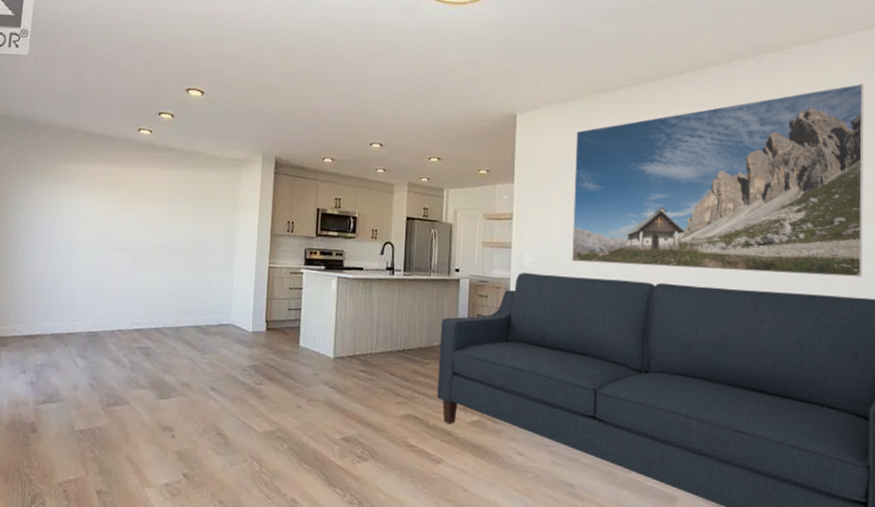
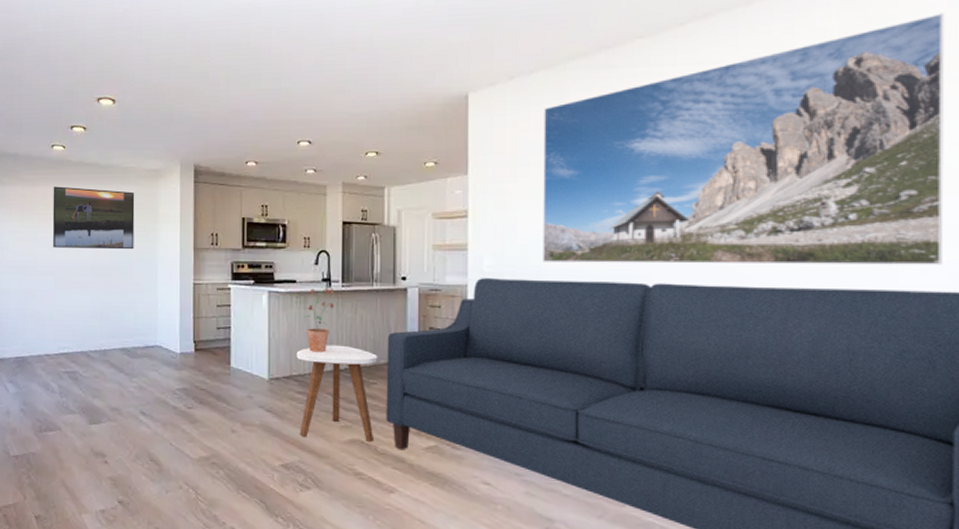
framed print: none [133,168,218,233] -> present [52,186,135,250]
side table: none [359,327,432,417] -> present [296,345,378,443]
potted plant: none [368,274,397,334] -> present [303,286,335,353]

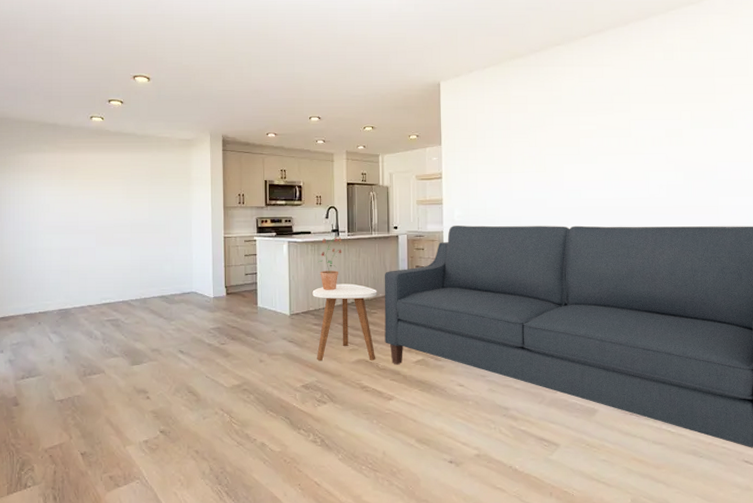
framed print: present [52,186,135,250] -> none [93,153,170,210]
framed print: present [543,12,945,265] -> none [494,38,743,212]

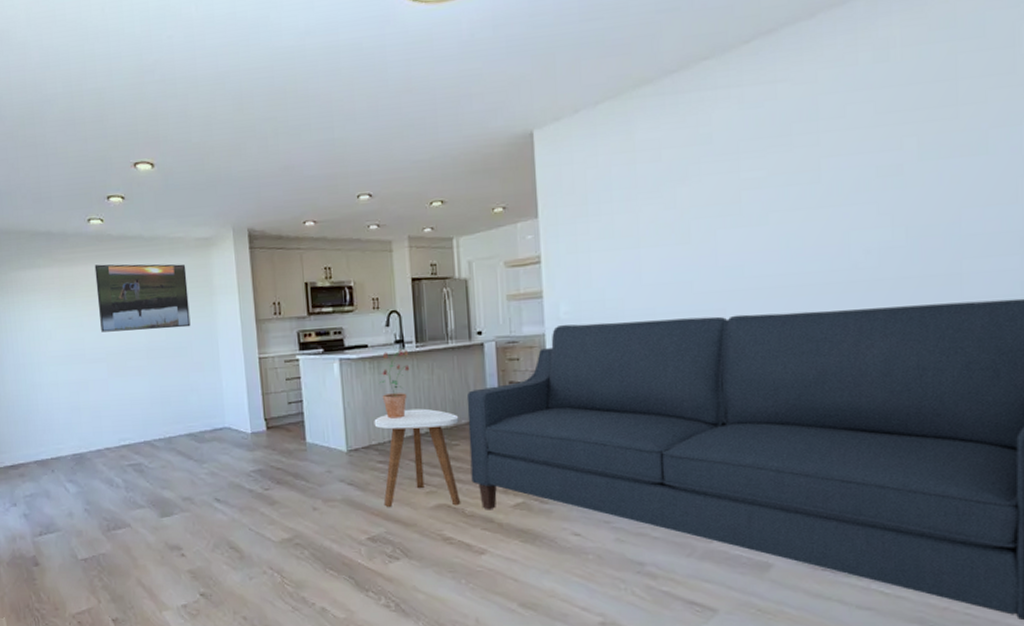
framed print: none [93,153,170,210] -> present [94,264,191,332]

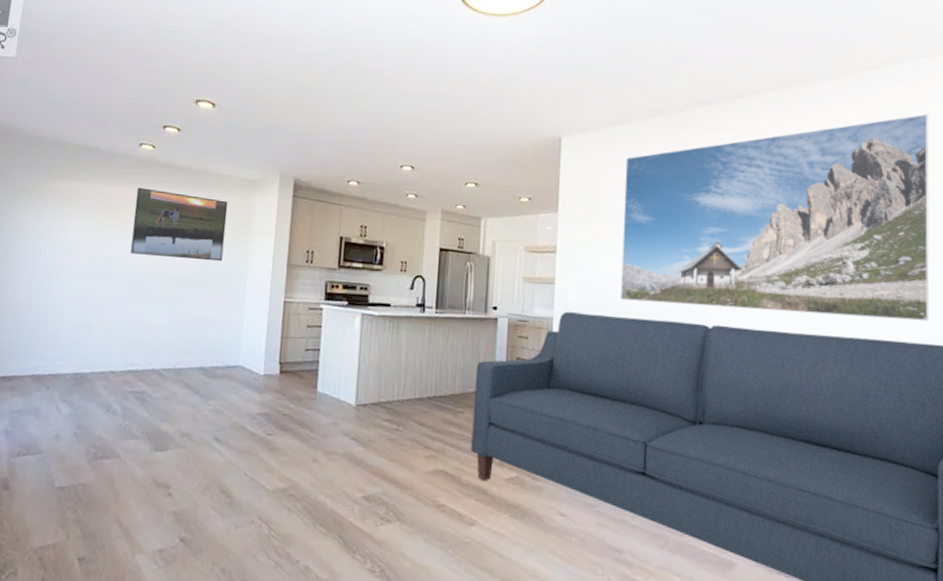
side table: present [374,408,461,507] -> none [383,371,467,473]
potted plant: present [378,348,410,419] -> none [395,312,428,379]
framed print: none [611,15,1004,304] -> present [620,113,930,322]

